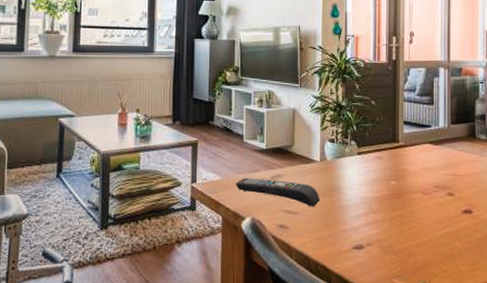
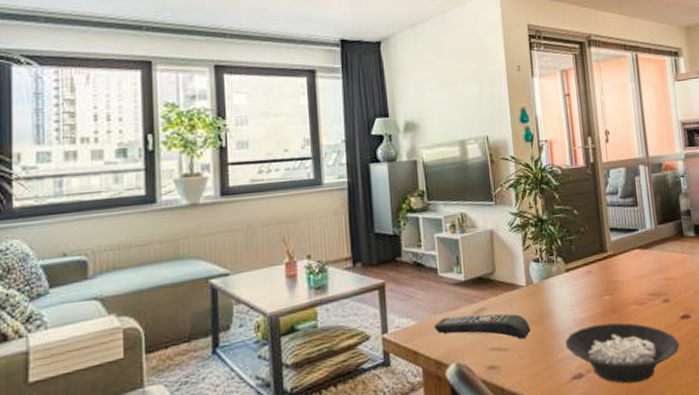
cereal bowl: none [350,204,458,263] -> present [565,322,680,384]

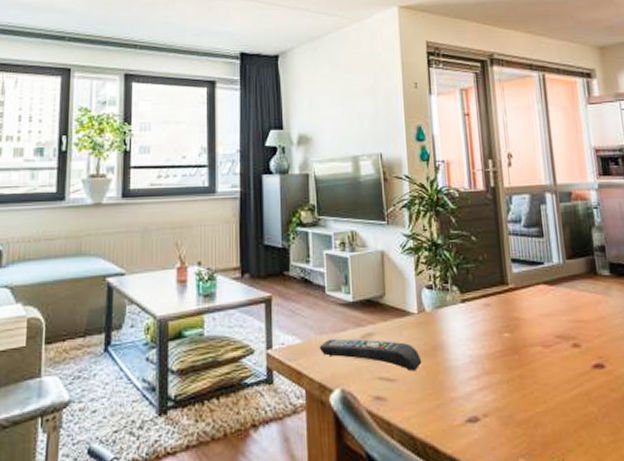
cereal bowl: present [565,322,680,384] -> none [459,363,592,436]

